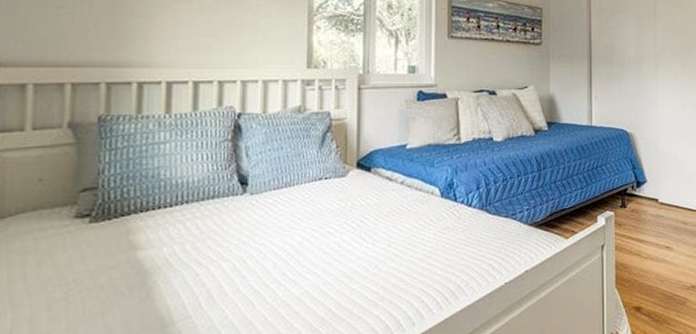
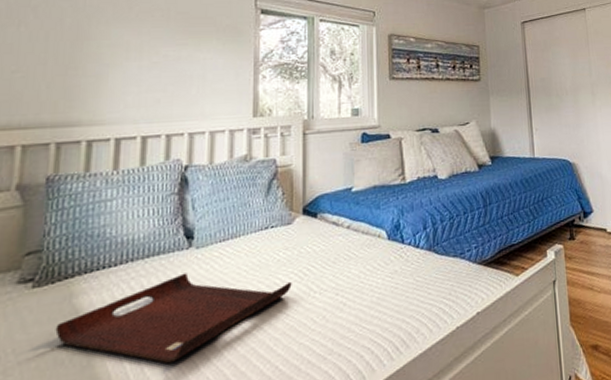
serving tray: none [114,217,345,301] -> present [55,273,292,364]

